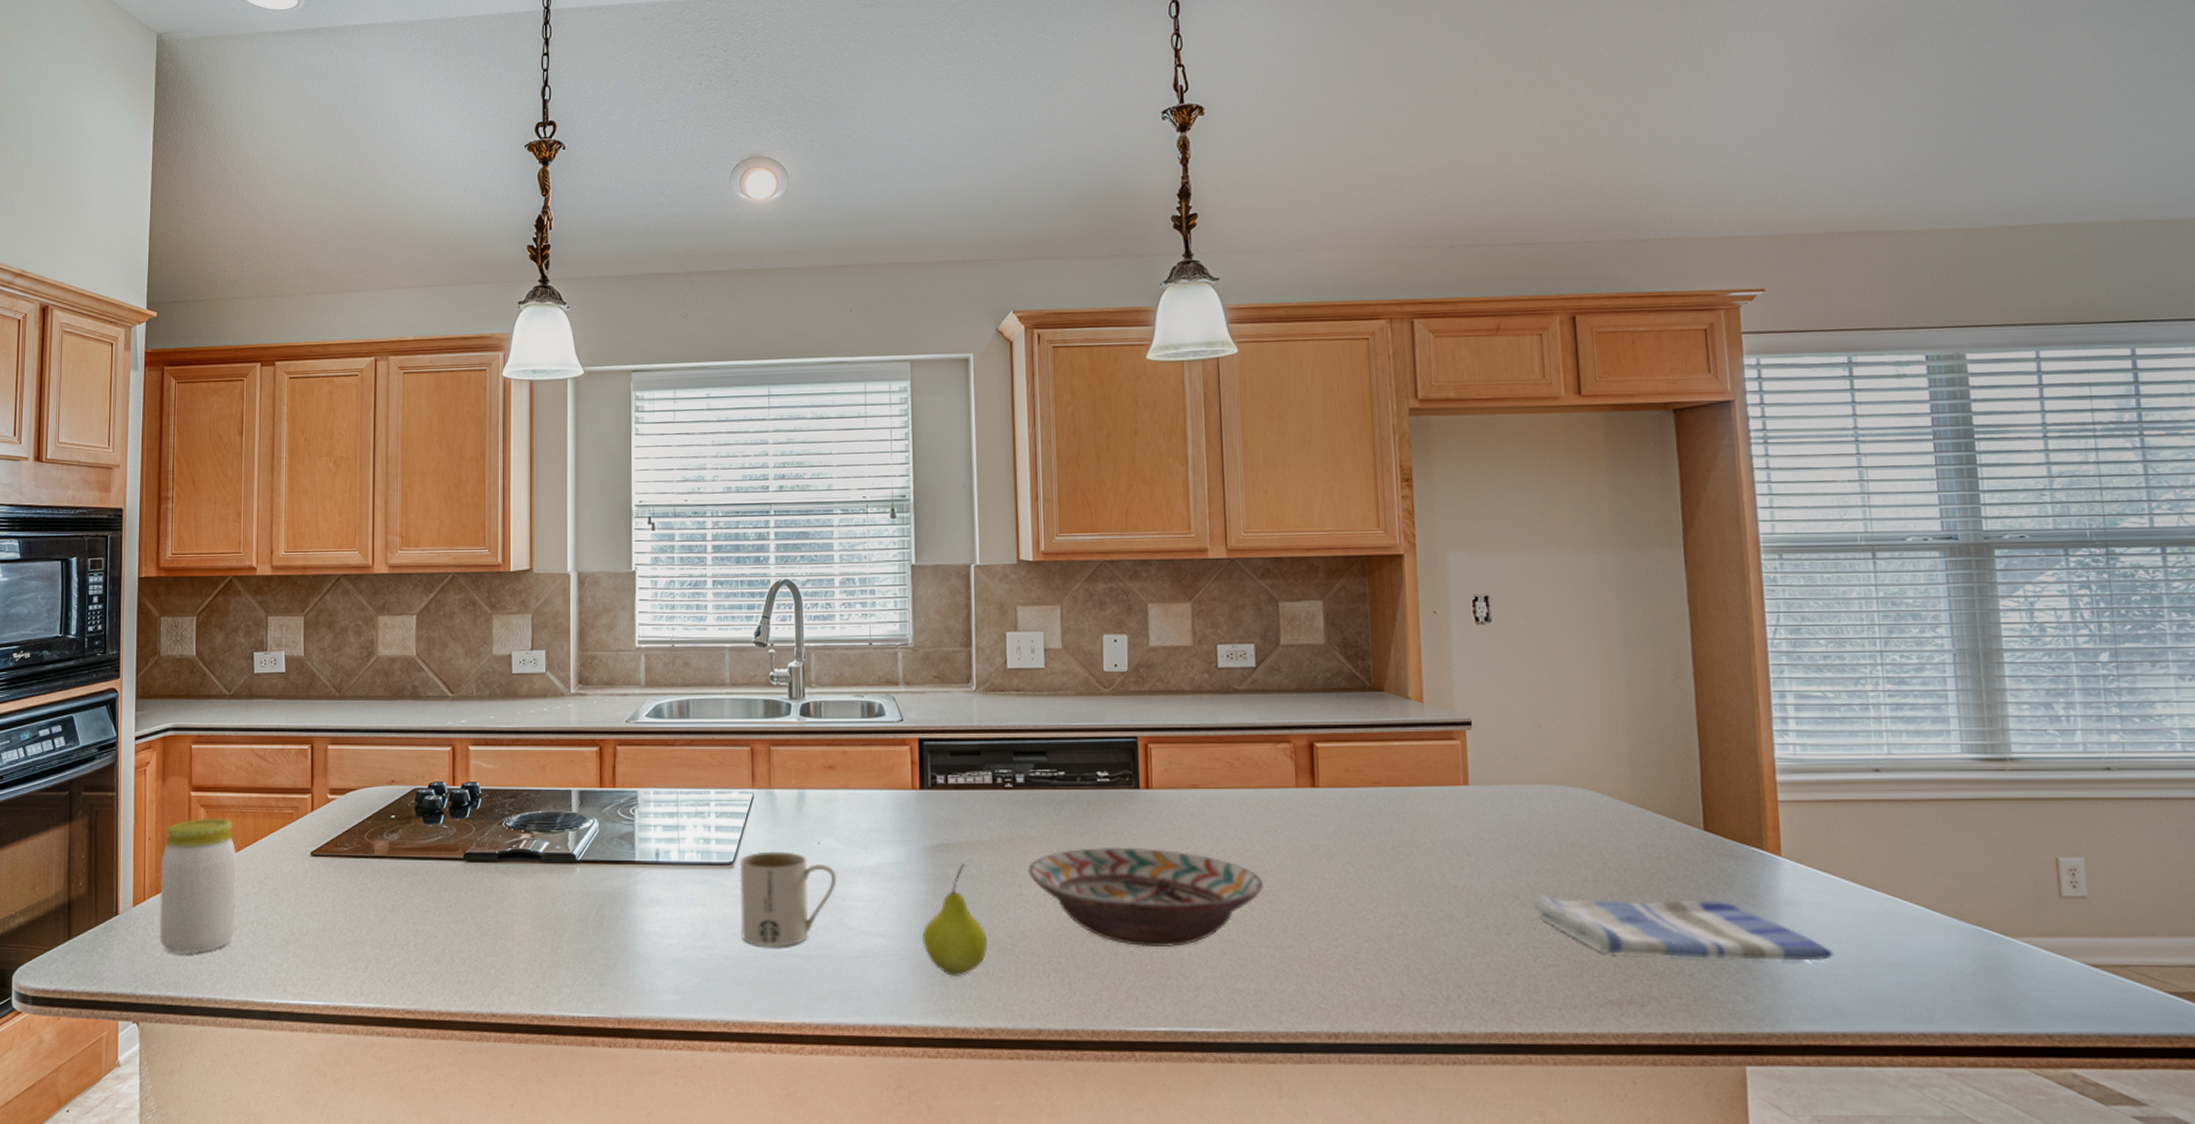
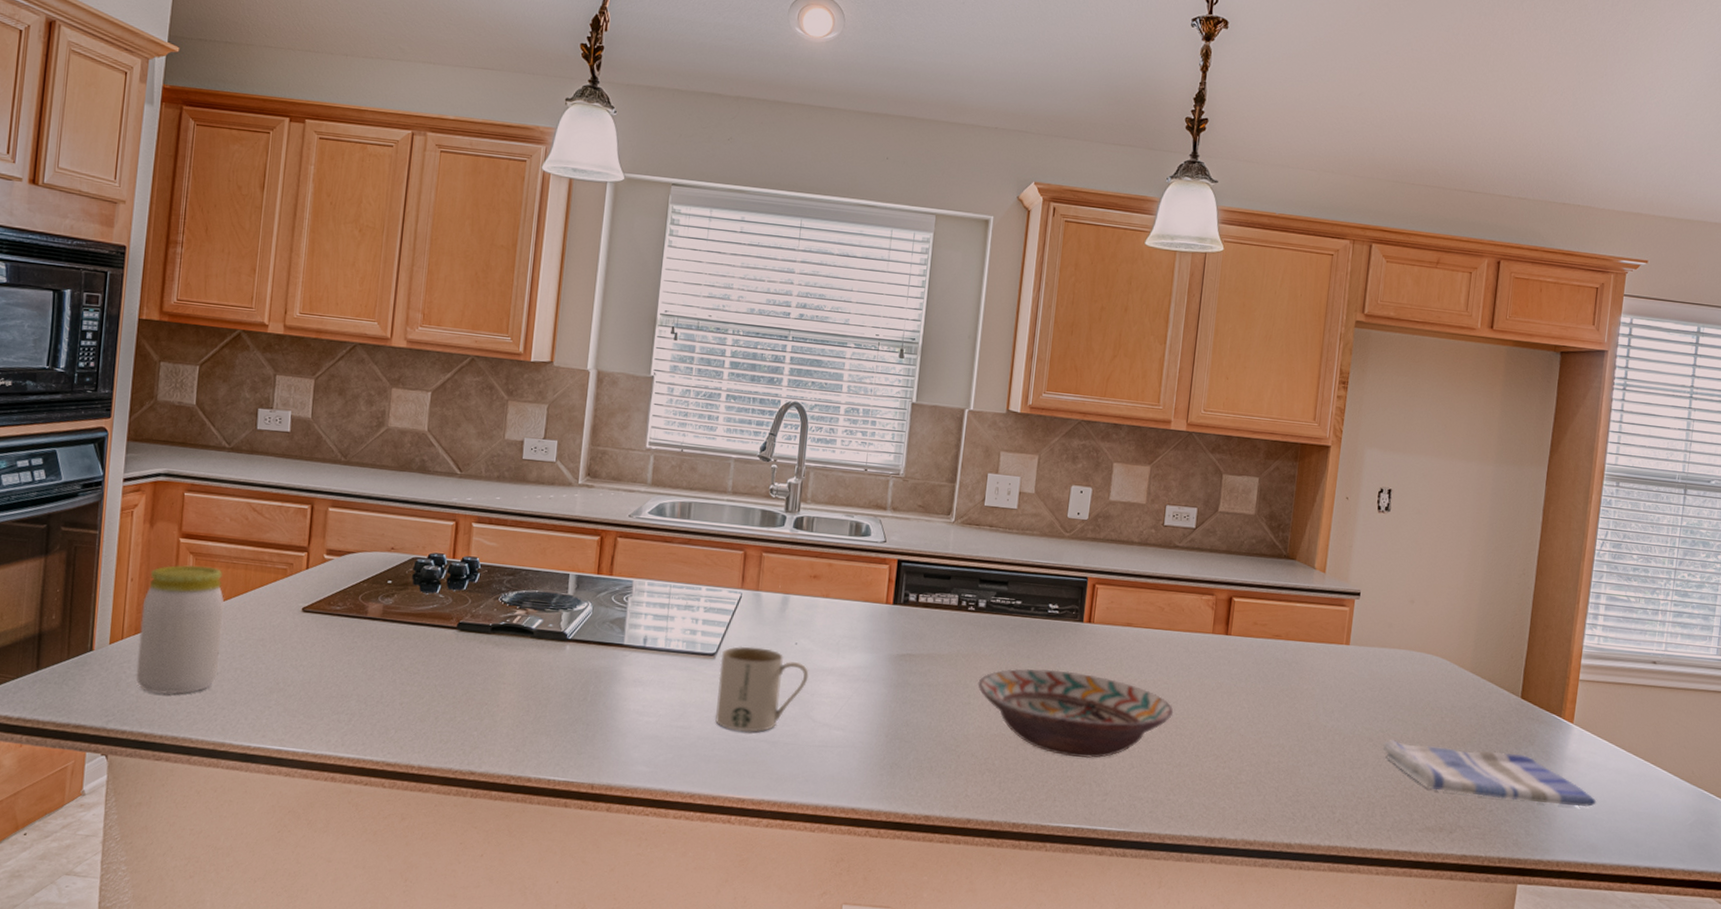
fruit: present [921,863,988,978] -> none [877,672,935,770]

